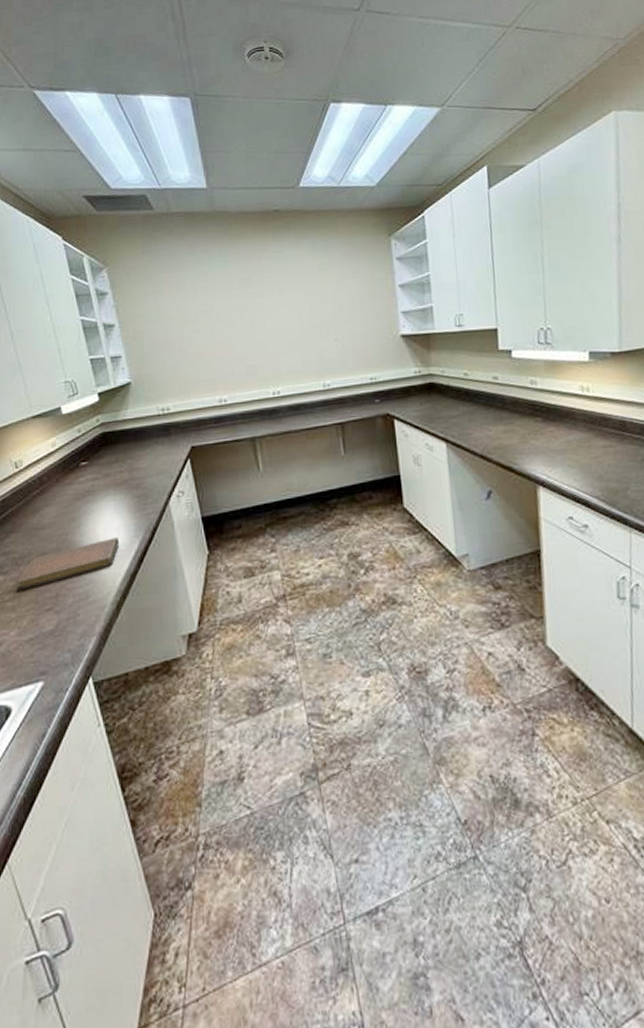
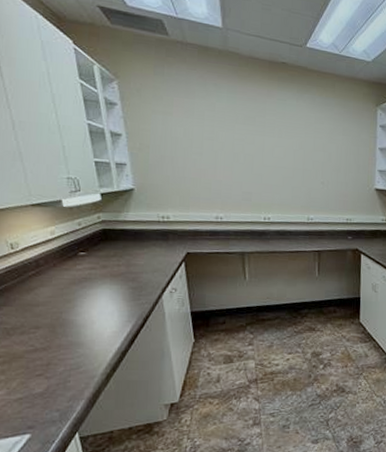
notebook: present [16,537,120,590] -> none [7,320,113,356]

